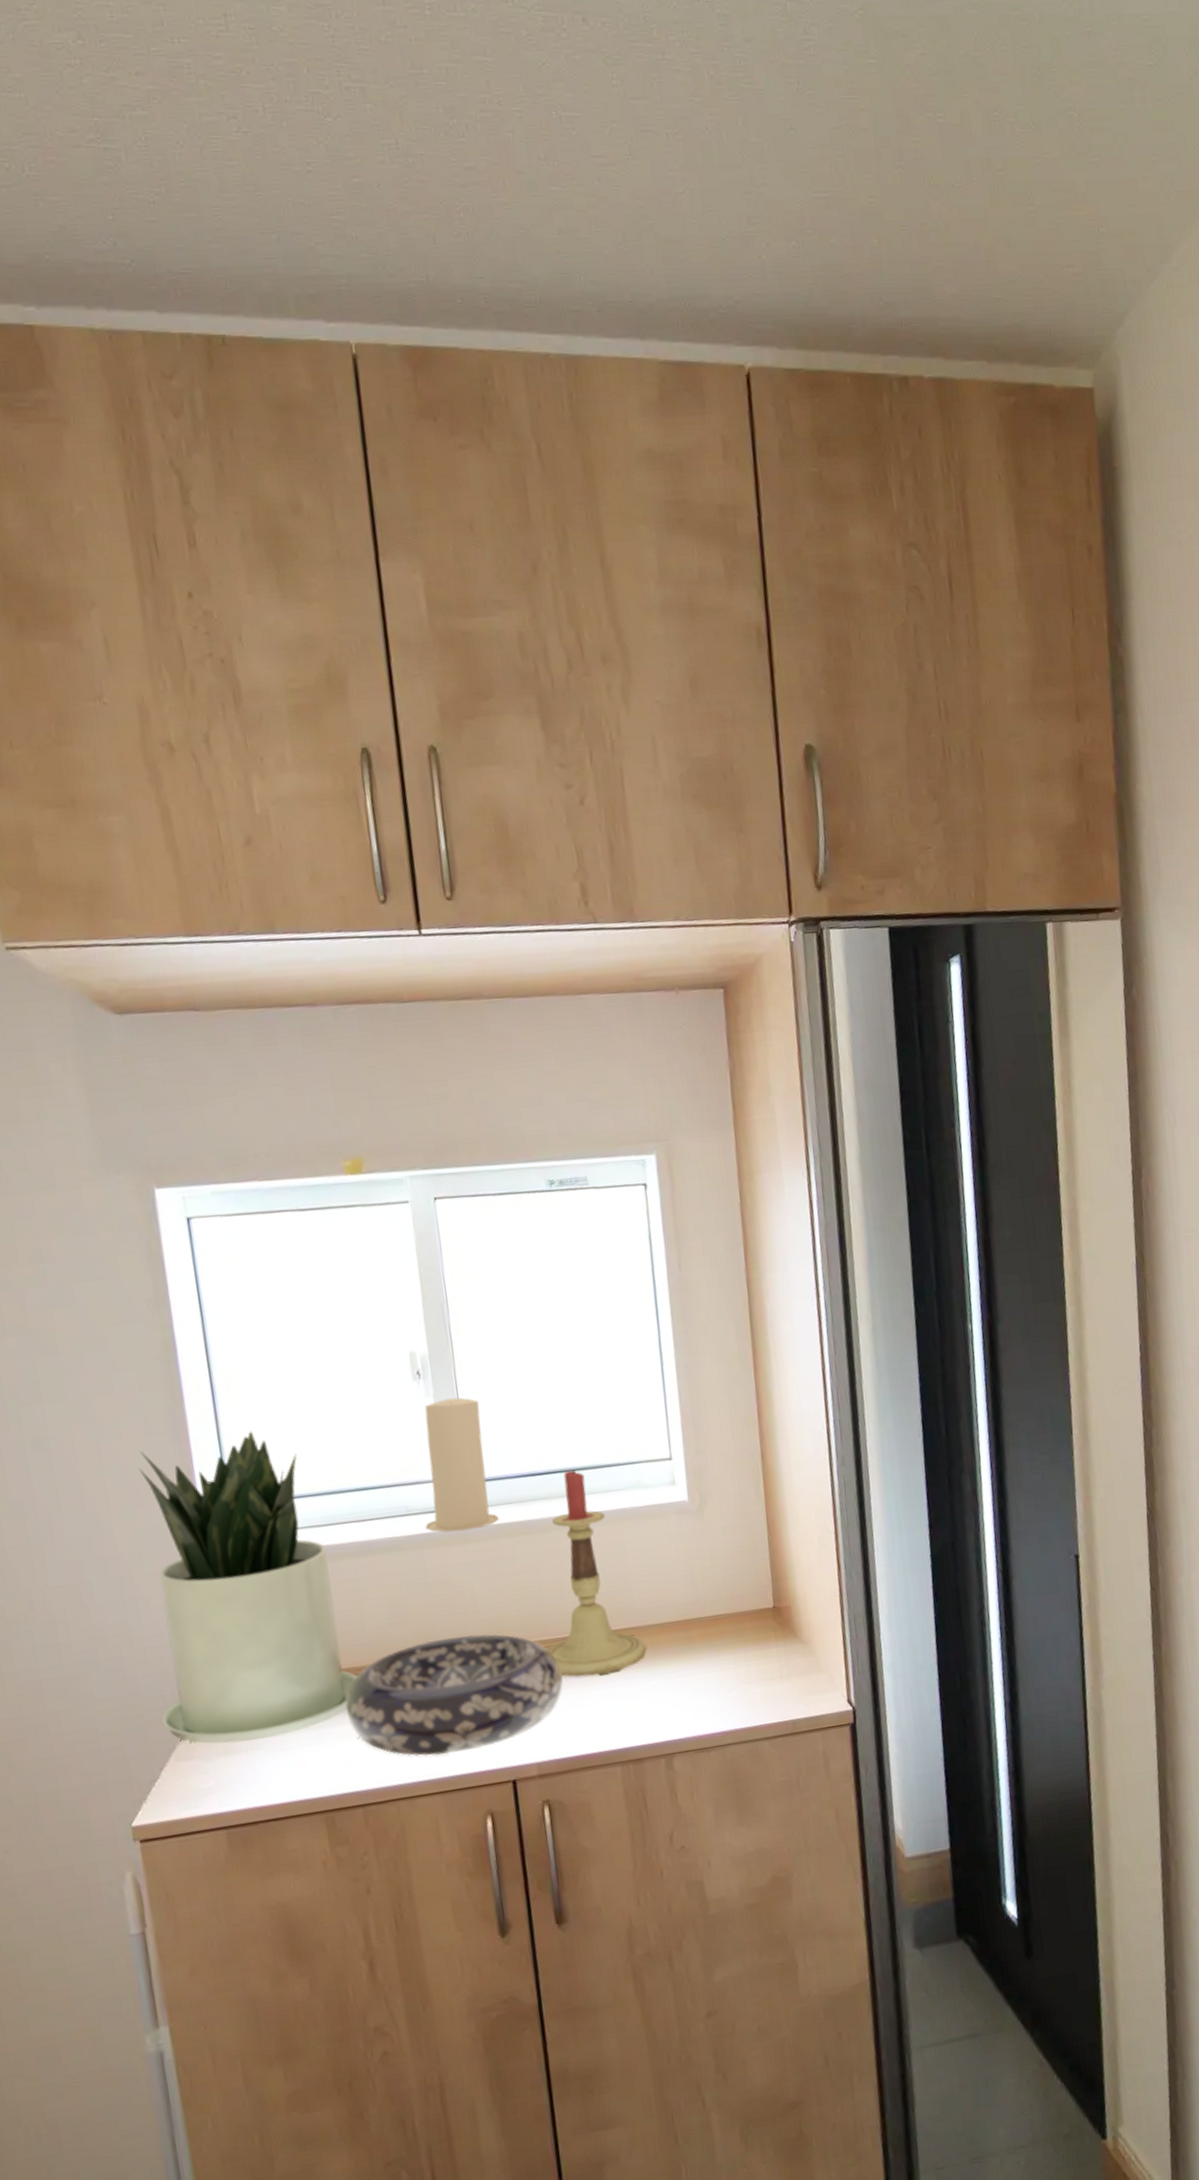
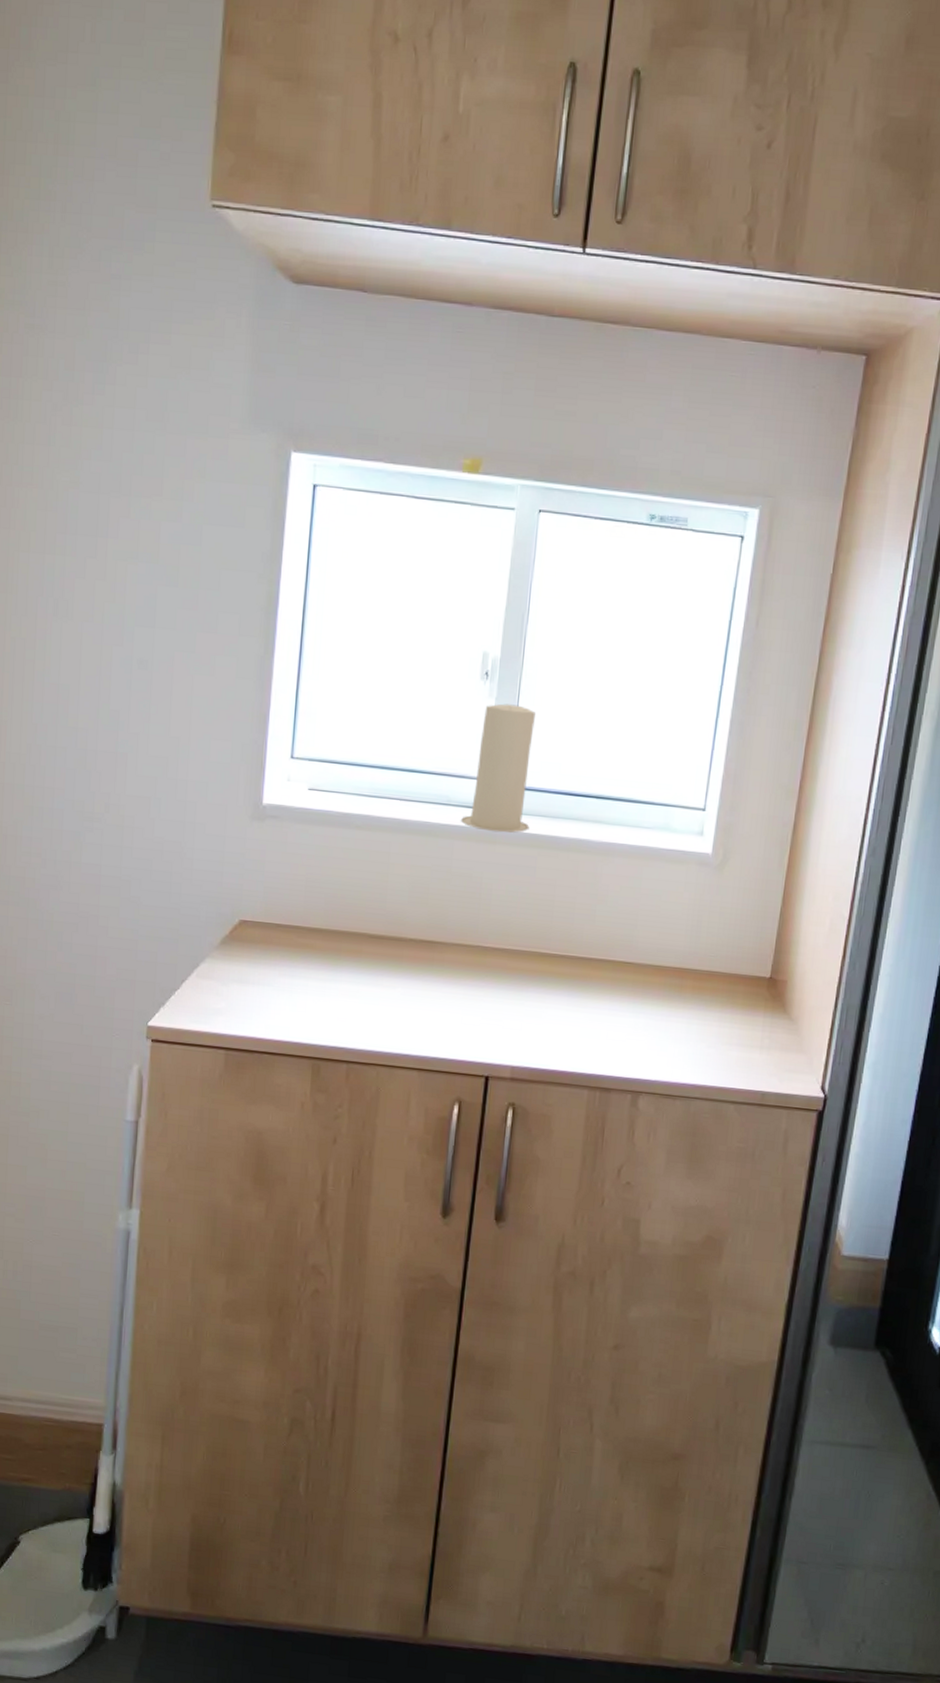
planter: present [138,1431,358,1744] -> none [192,691,369,979]
decorative bowl: present [346,1634,564,1756] -> none [351,926,554,1039]
candlestick: present [547,1469,647,1677] -> none [545,798,639,1000]

